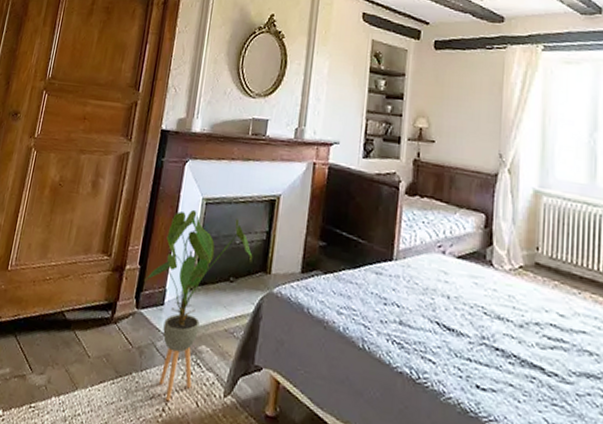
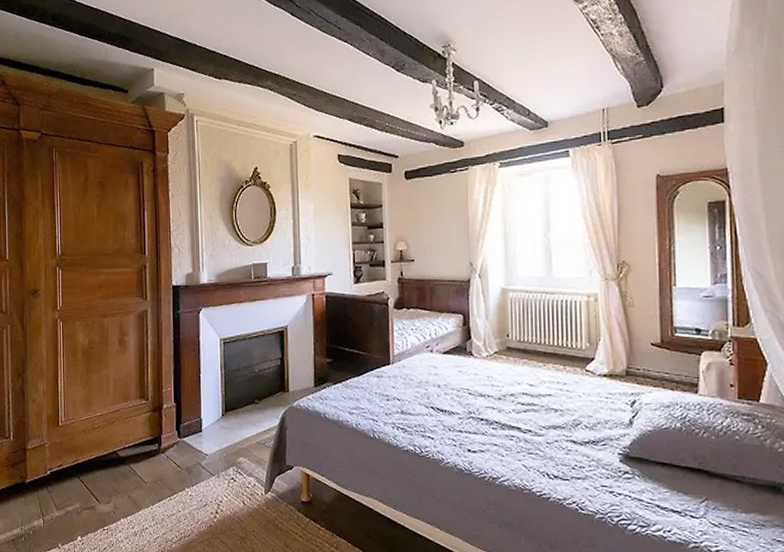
house plant: present [144,209,253,402] -> none [182,349,272,506]

